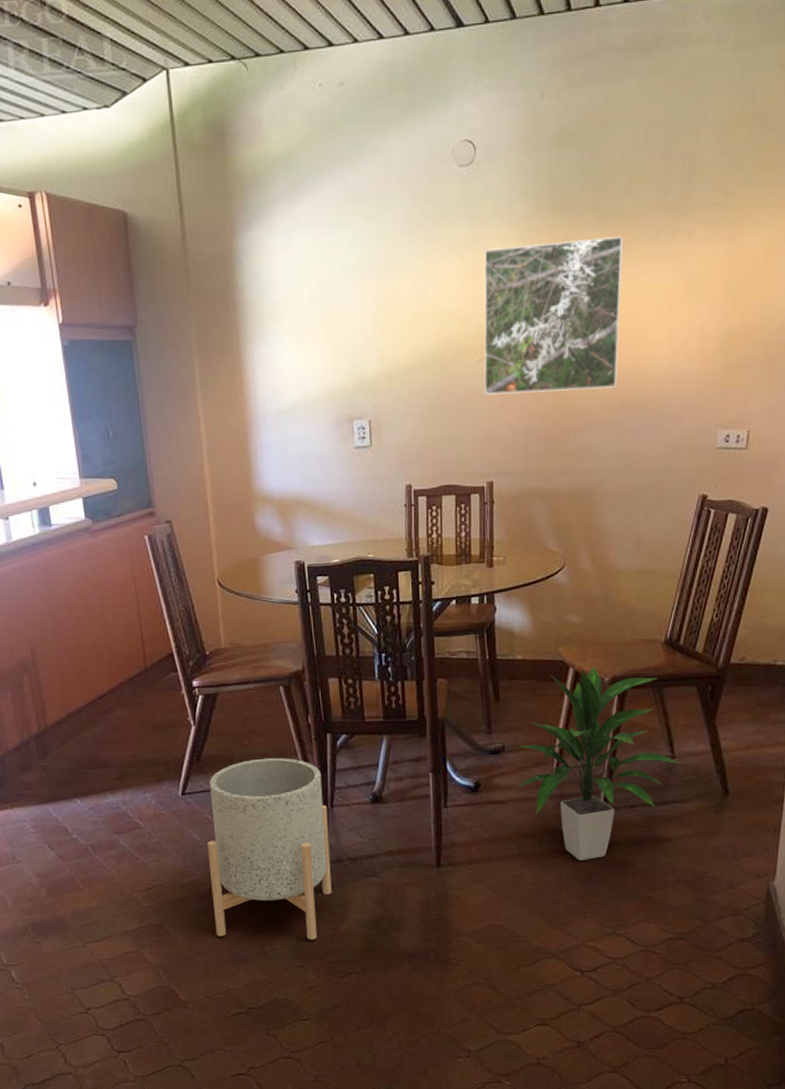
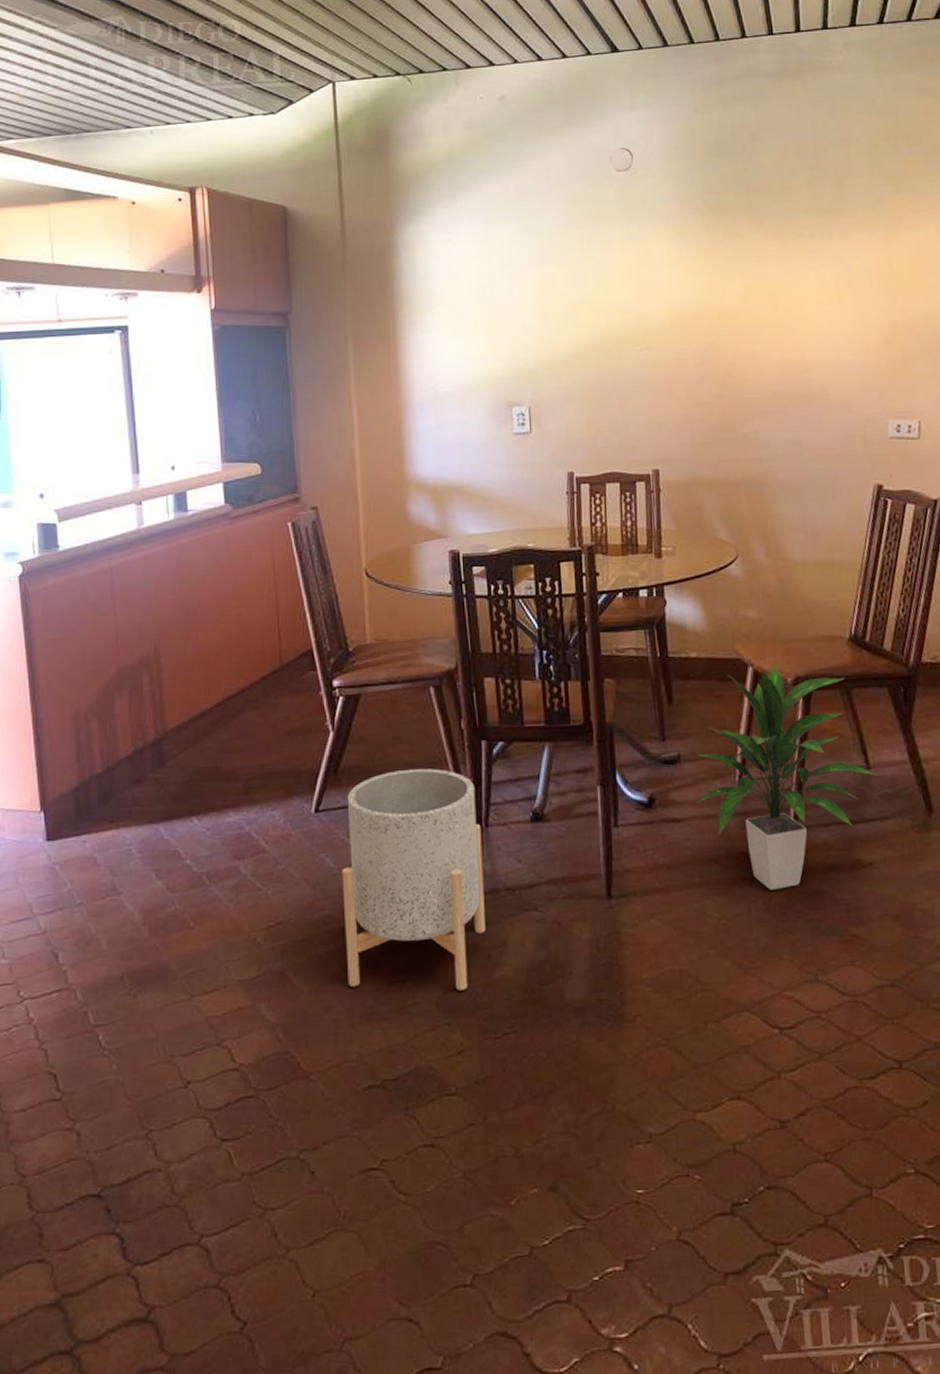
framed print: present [483,236,623,395] -> none [643,236,783,384]

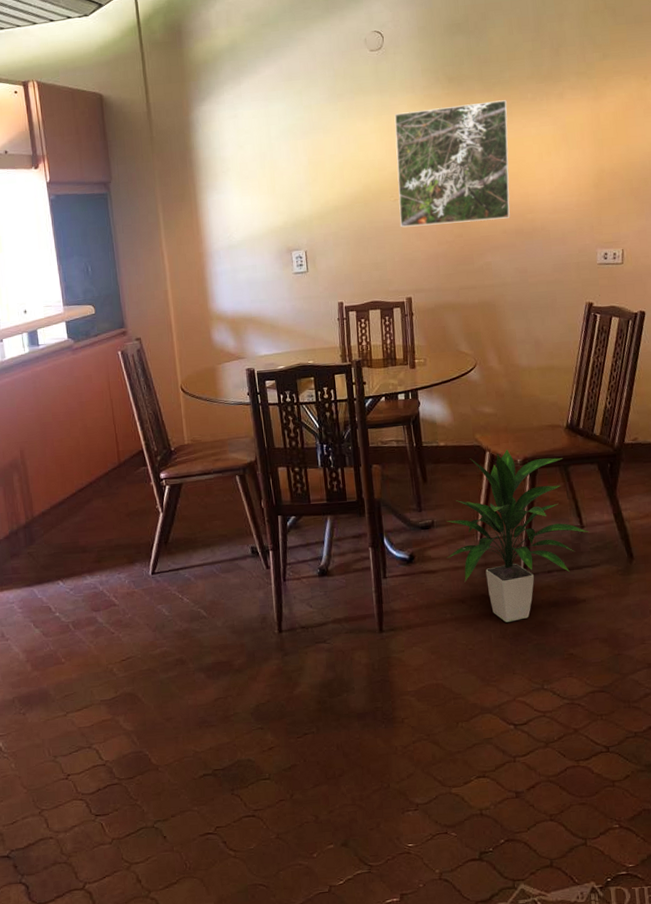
planter: present [342,768,486,991] -> none [175,538,287,704]
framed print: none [643,236,783,384] -> present [394,100,510,228]

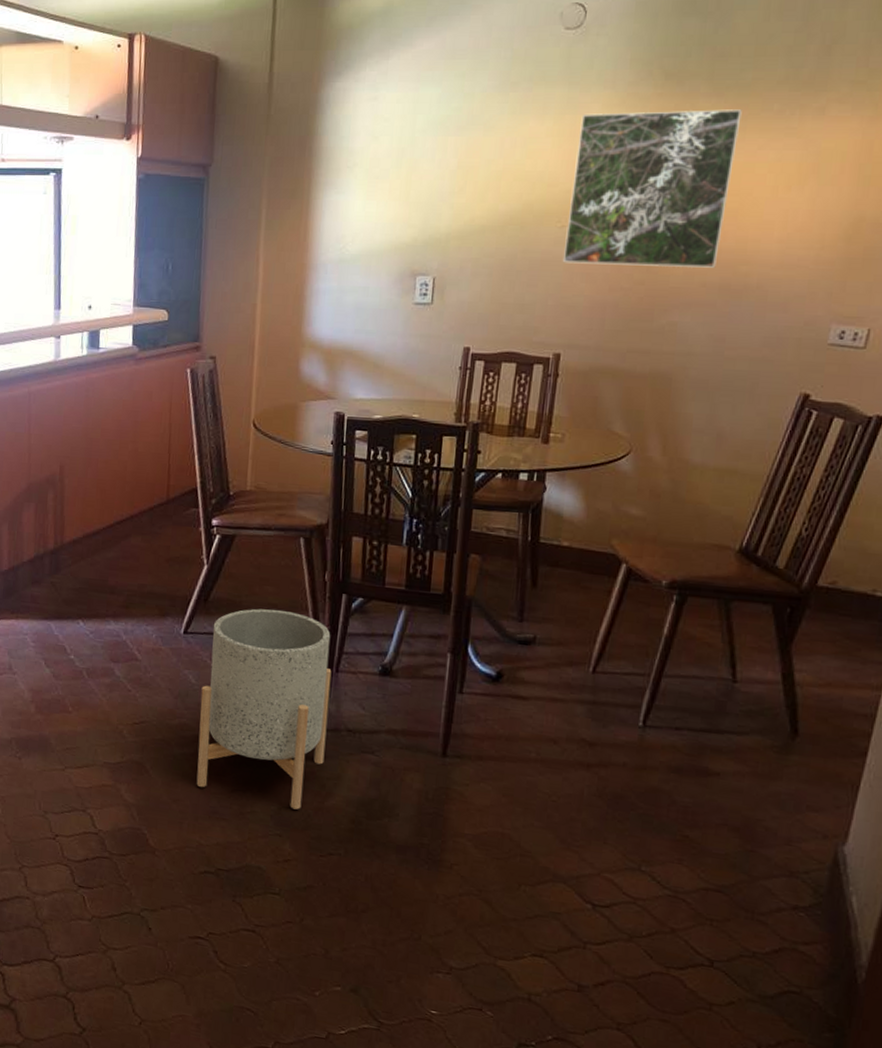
planter: none [175,538,287,704] -> present [196,608,332,810]
indoor plant: present [447,448,589,622] -> none [544,564,743,780]

